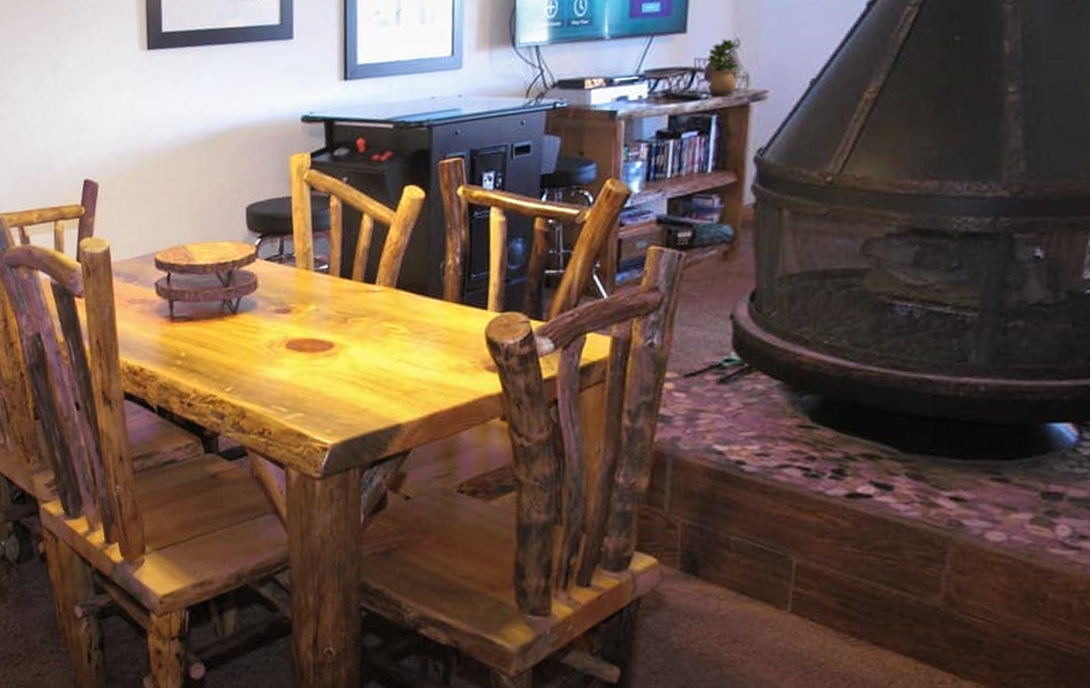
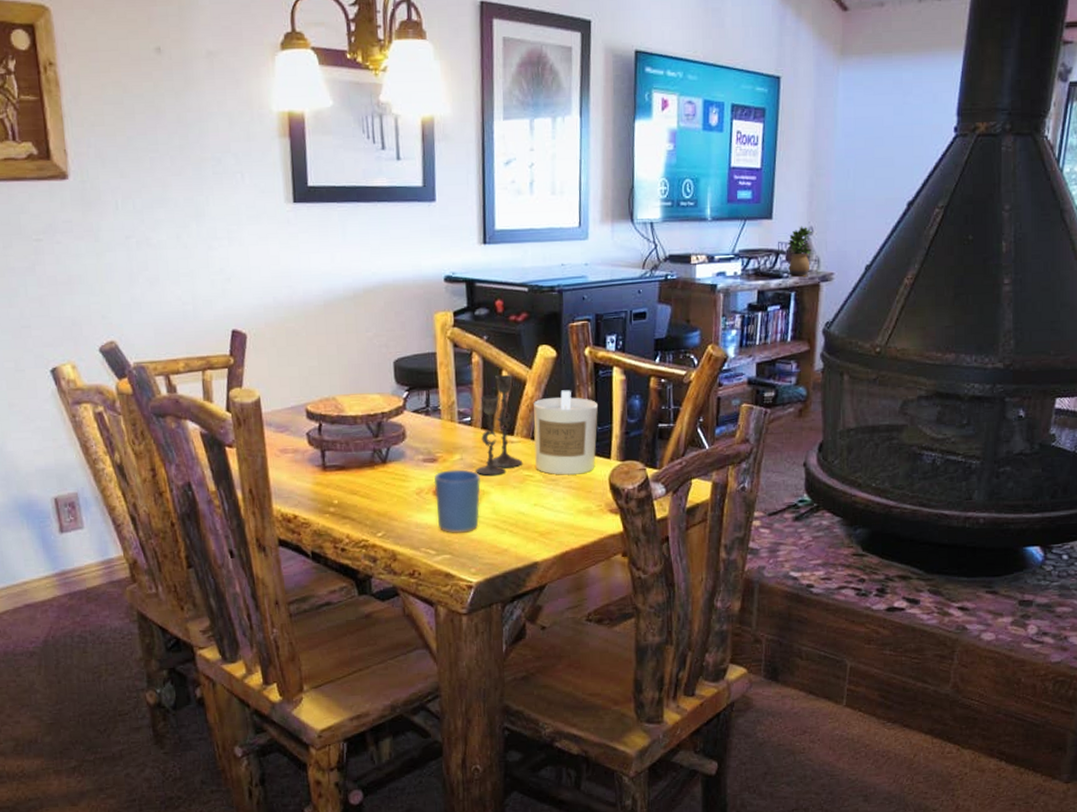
mug: none [286,321,338,390] -> present [434,469,481,533]
candlestick: none [333,218,385,328] -> present [476,374,522,475]
candle: none [397,233,474,328] -> present [533,390,599,475]

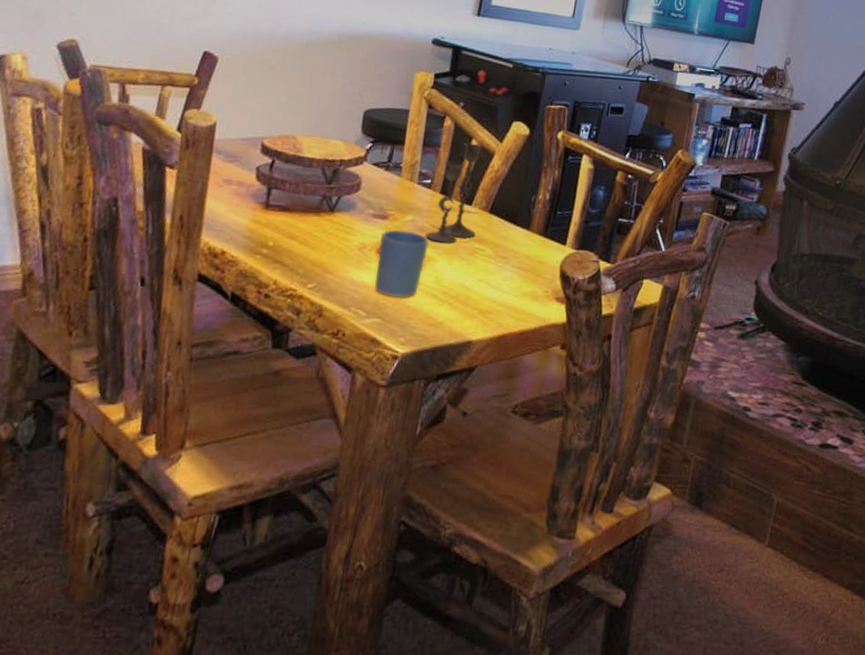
candle: present [533,390,599,475] -> none [487,169,563,256]
potted plant: present [788,226,812,278] -> none [763,55,789,103]

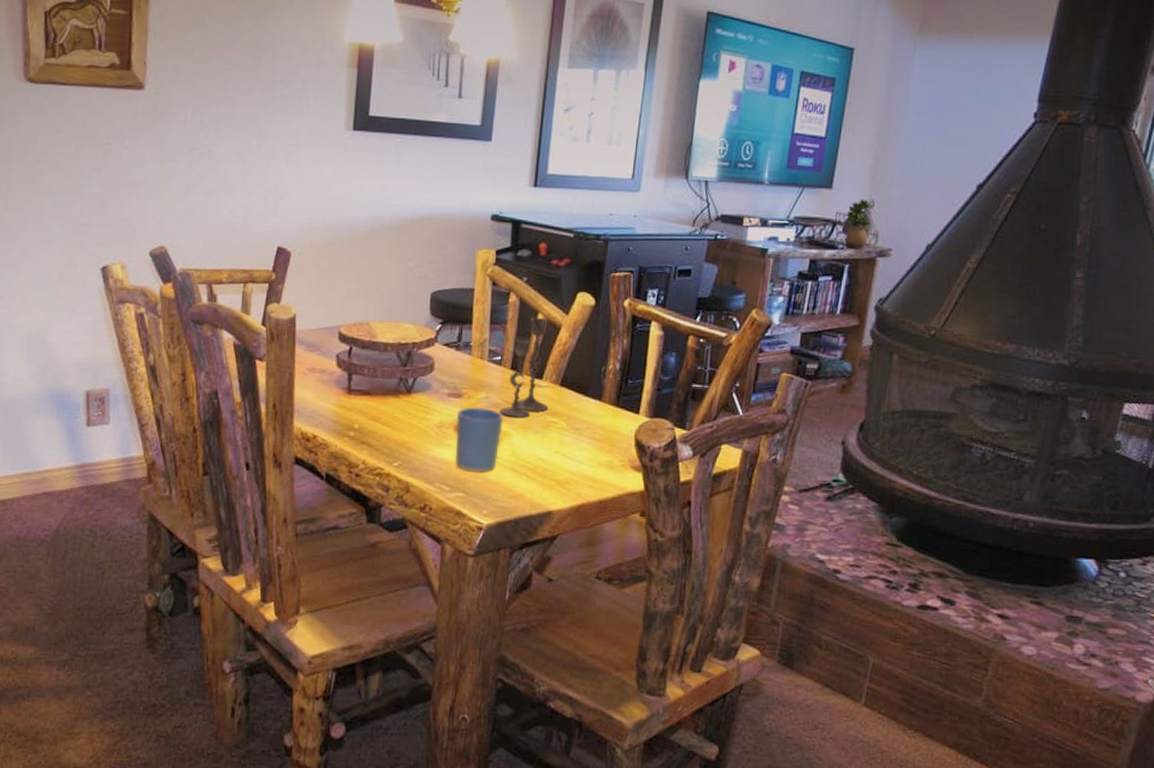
potted plant: none [763,55,789,103] -> present [844,198,873,251]

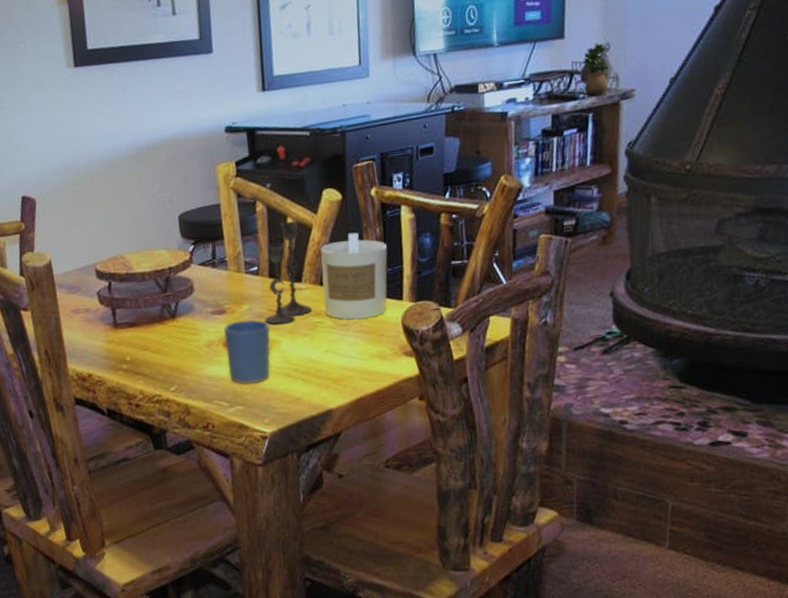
candle: none [560,339,633,427] -> present [320,232,388,320]

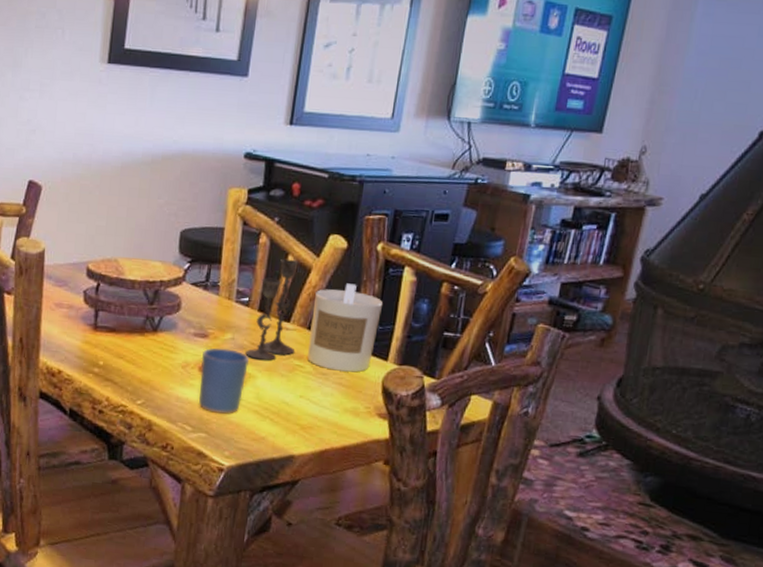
potted plant: present [583,42,609,98] -> none [612,144,645,199]

